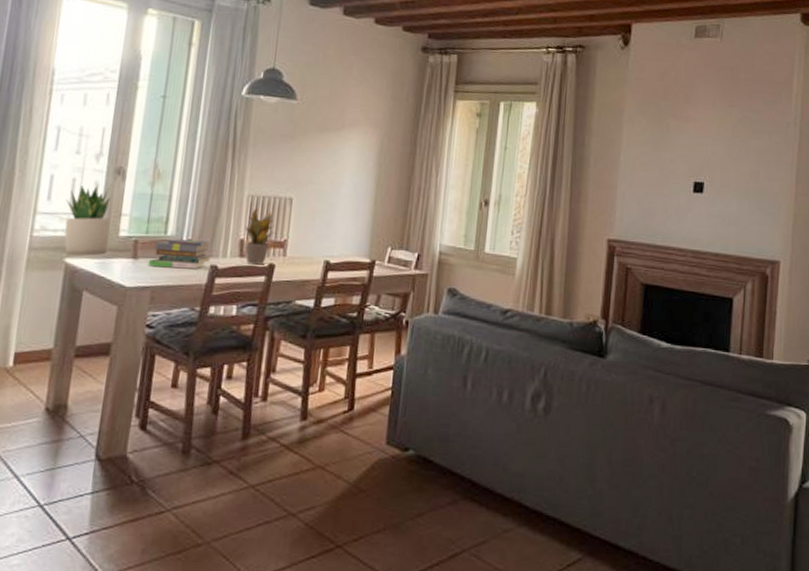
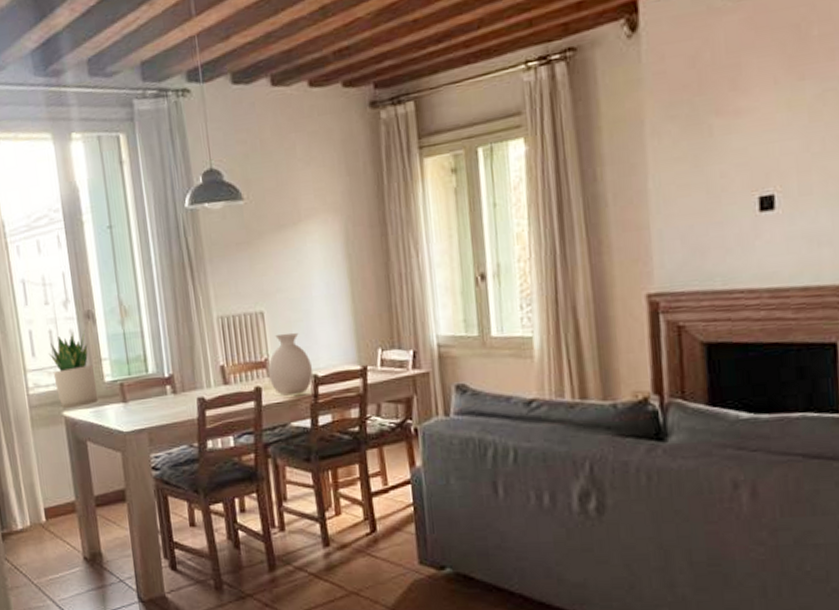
books: present [148,239,211,269] -> none [138,373,196,408]
potted plant: present [245,207,278,265] -> none [222,328,257,391]
vase: none [284,220,327,276] -> present [268,332,313,396]

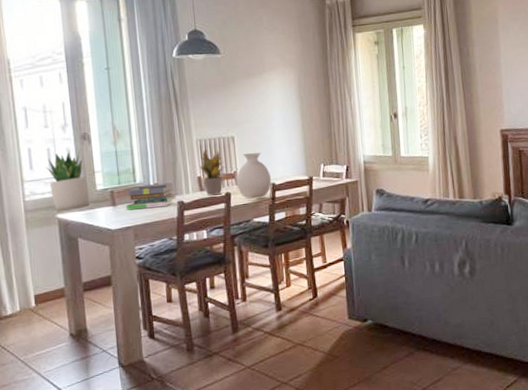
books: none [138,373,196,408] -> present [126,182,176,211]
potted plant: none [222,328,257,391] -> present [199,148,228,196]

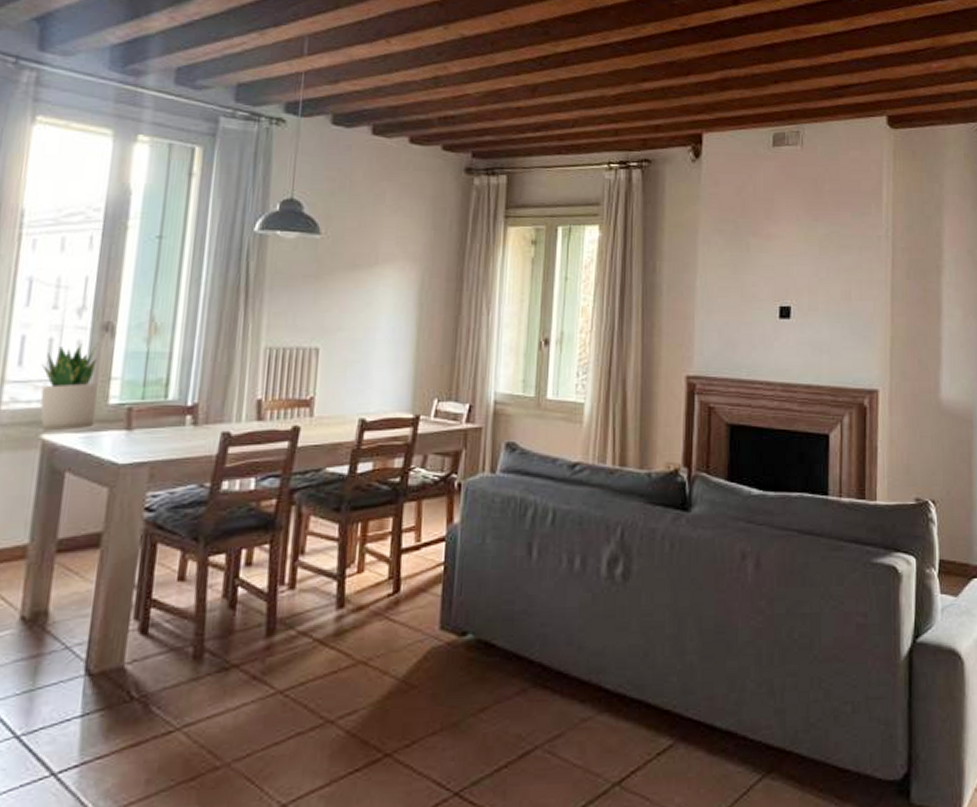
books: present [126,182,176,211] -> none [145,404,221,438]
potted plant: present [199,148,228,196] -> none [262,361,302,429]
vase: present [237,152,272,199] -> none [311,373,362,438]

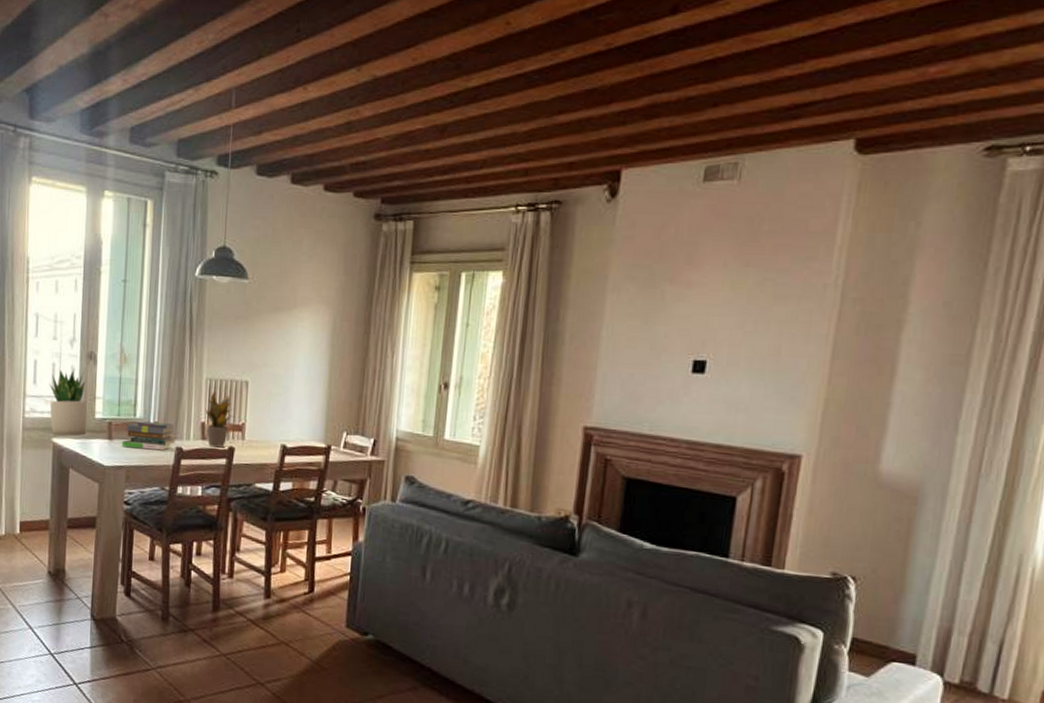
books: none [145,404,221,438] -> present [121,421,175,451]
potted plant: none [262,361,302,429] -> present [205,390,236,448]

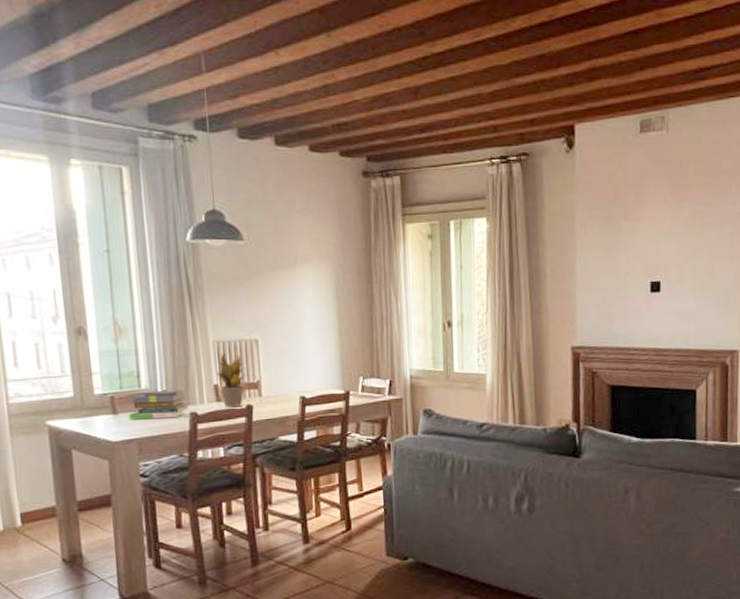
planter: present [48,368,88,437] -> none [33,344,87,419]

